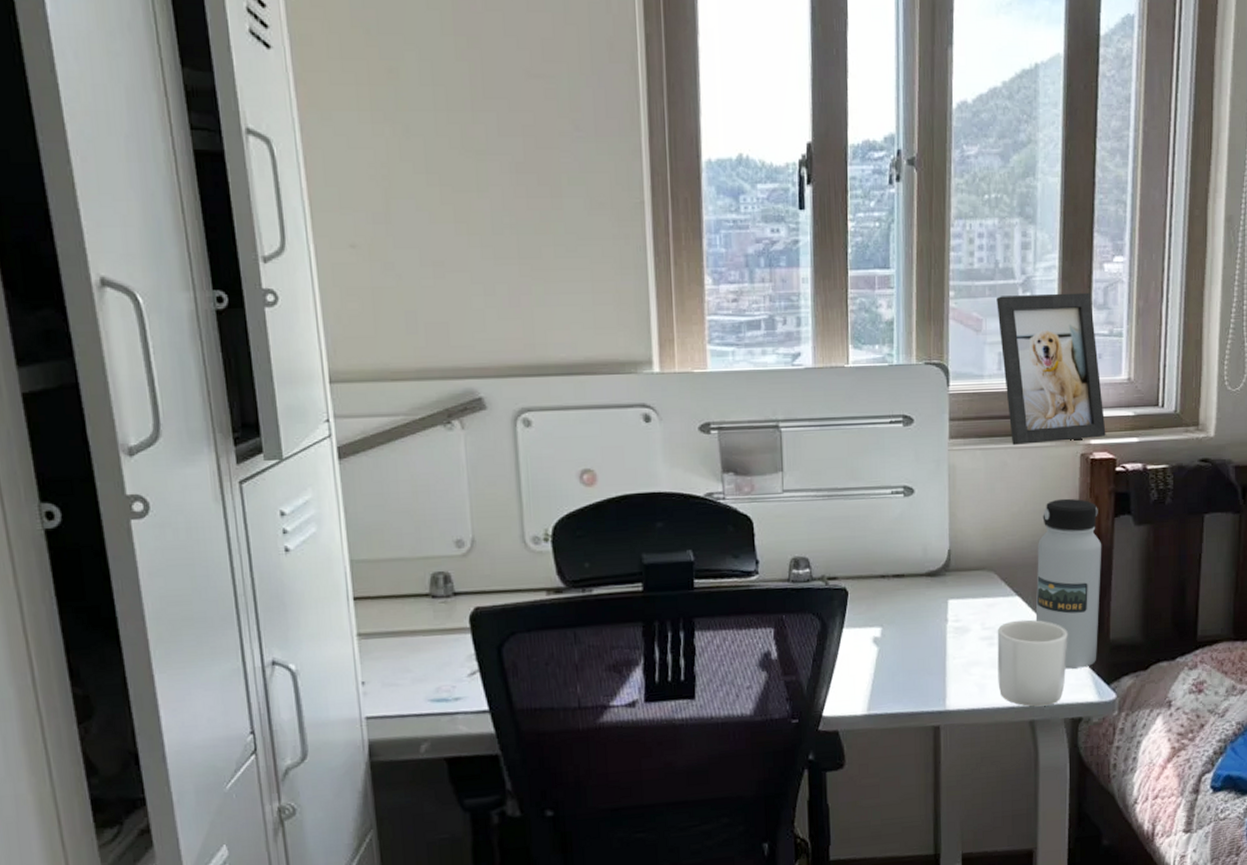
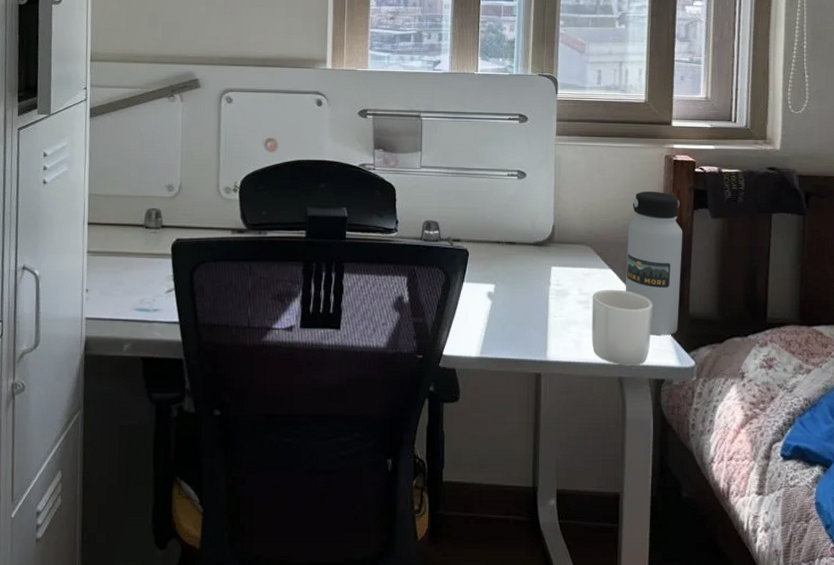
picture frame: present [996,292,1106,445] -> none [598,26,687,145]

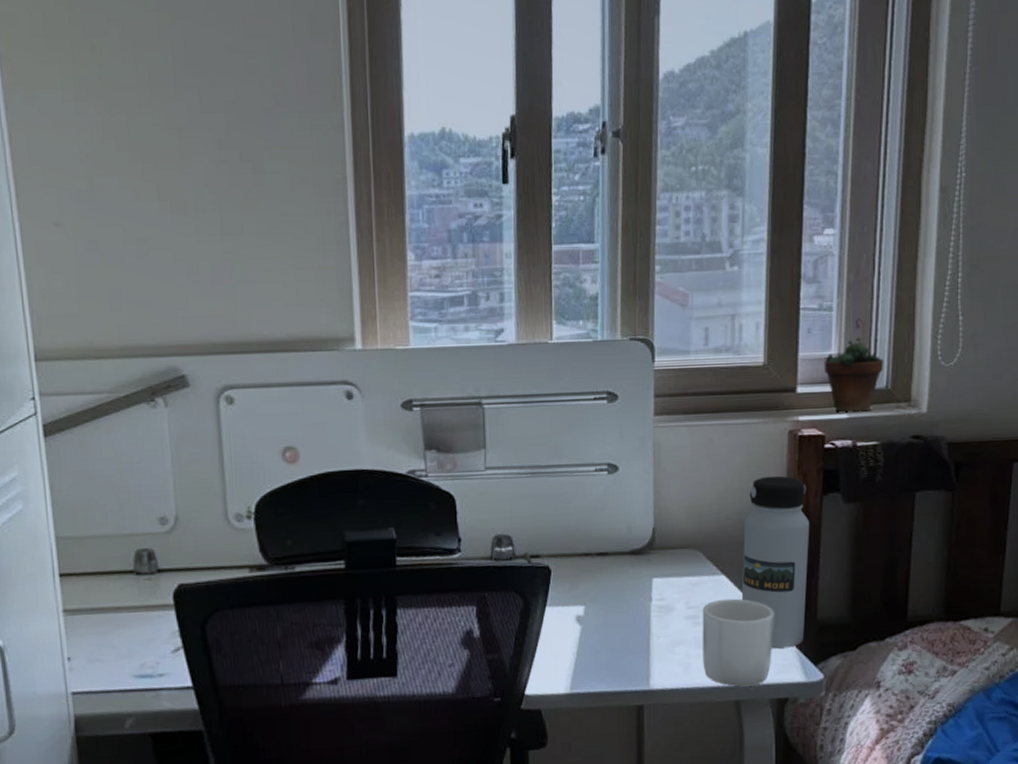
succulent plant: none [694,71,744,145] -> present [824,318,884,413]

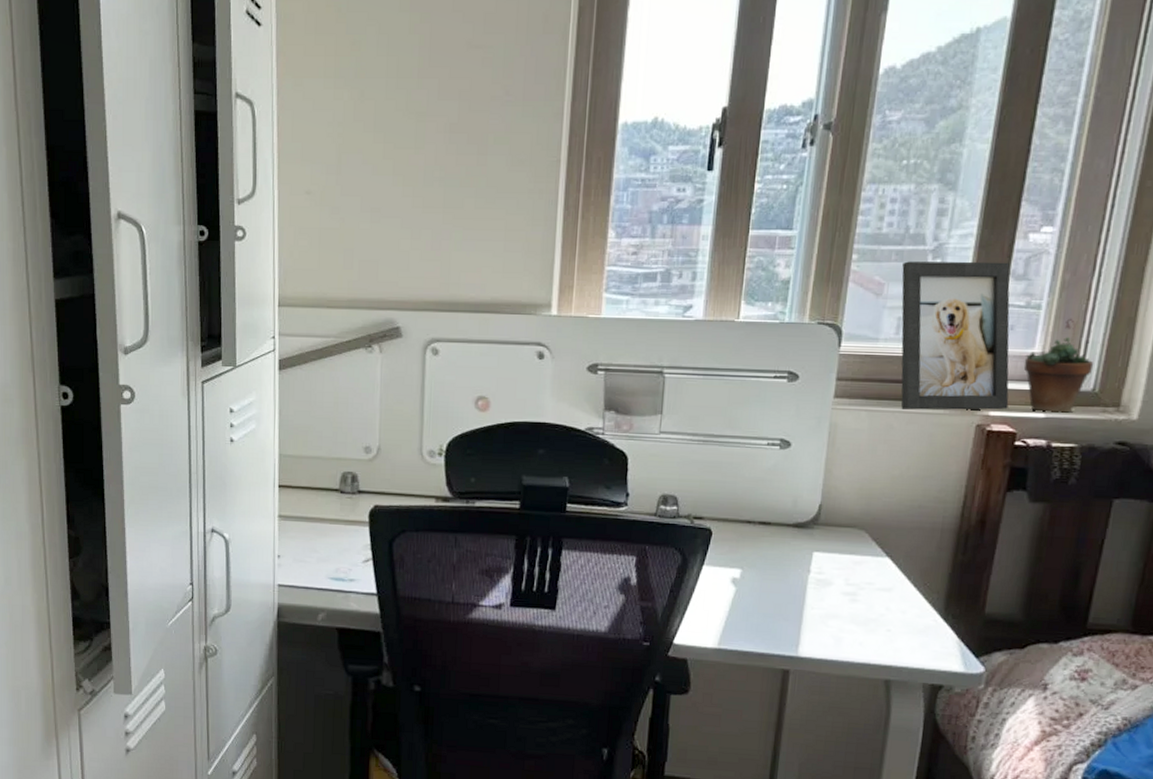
mug: present [702,598,774,687] -> none [855,580,938,668]
picture frame: none [703,266,815,422] -> present [901,261,1010,410]
water bottle: present [741,475,810,649] -> none [904,467,989,637]

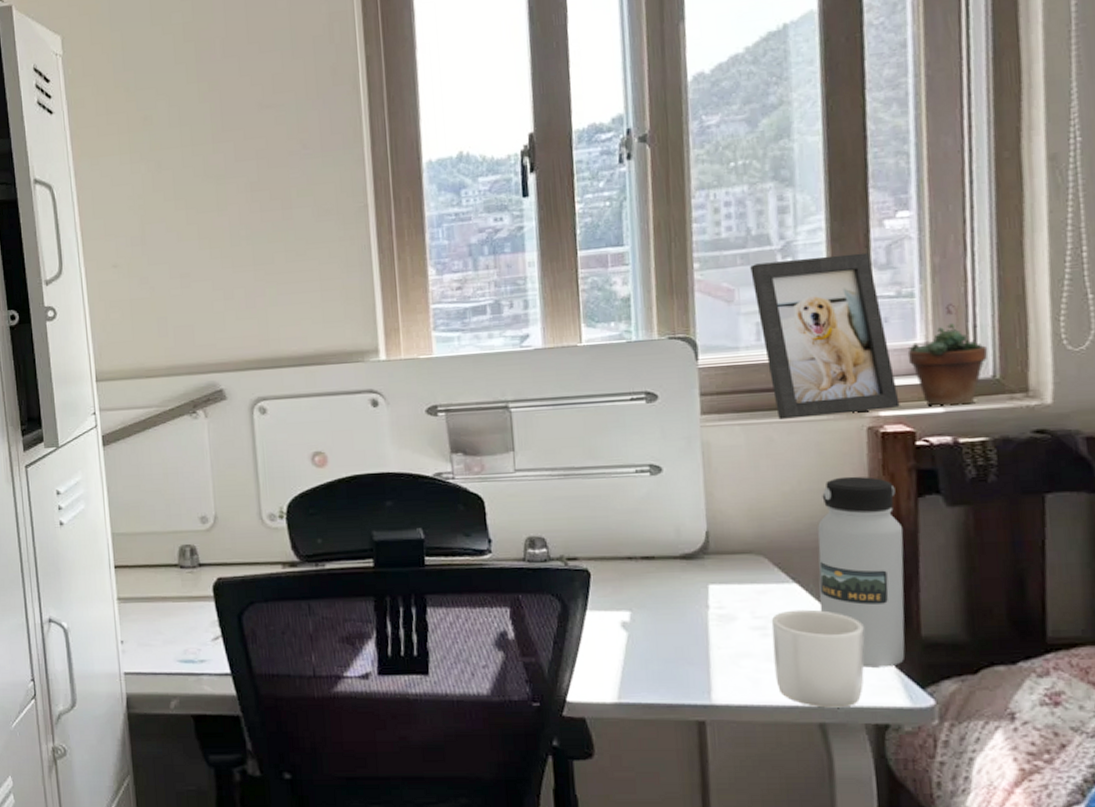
mug: none [855,580,938,668] -> present [771,609,865,708]
water bottle: none [904,467,989,637] -> present [818,476,906,668]

